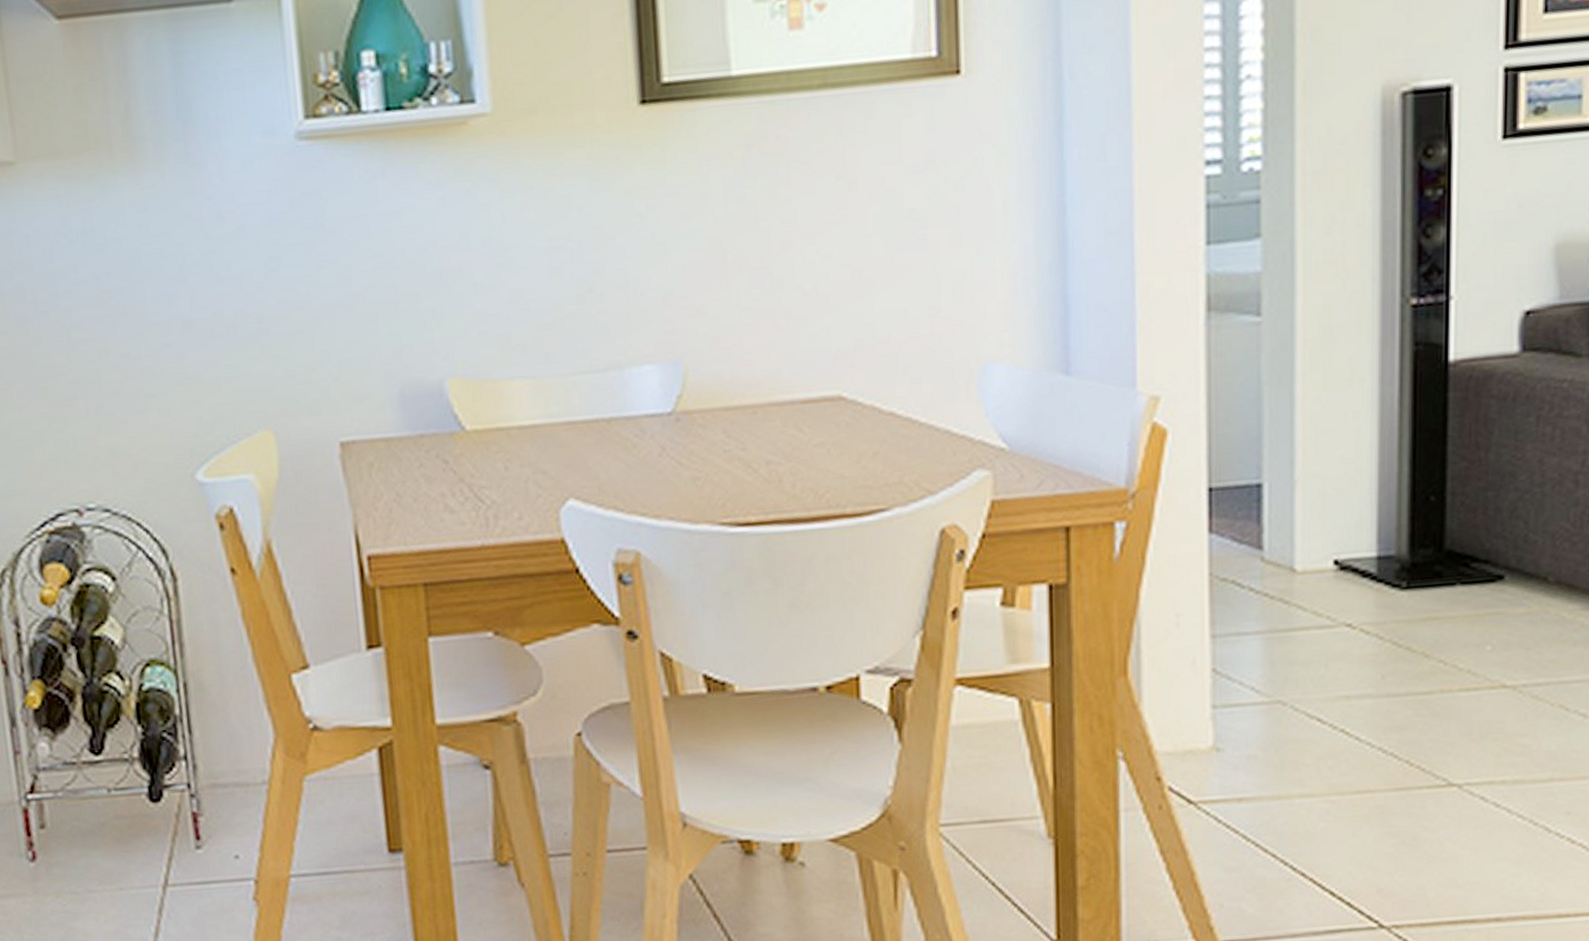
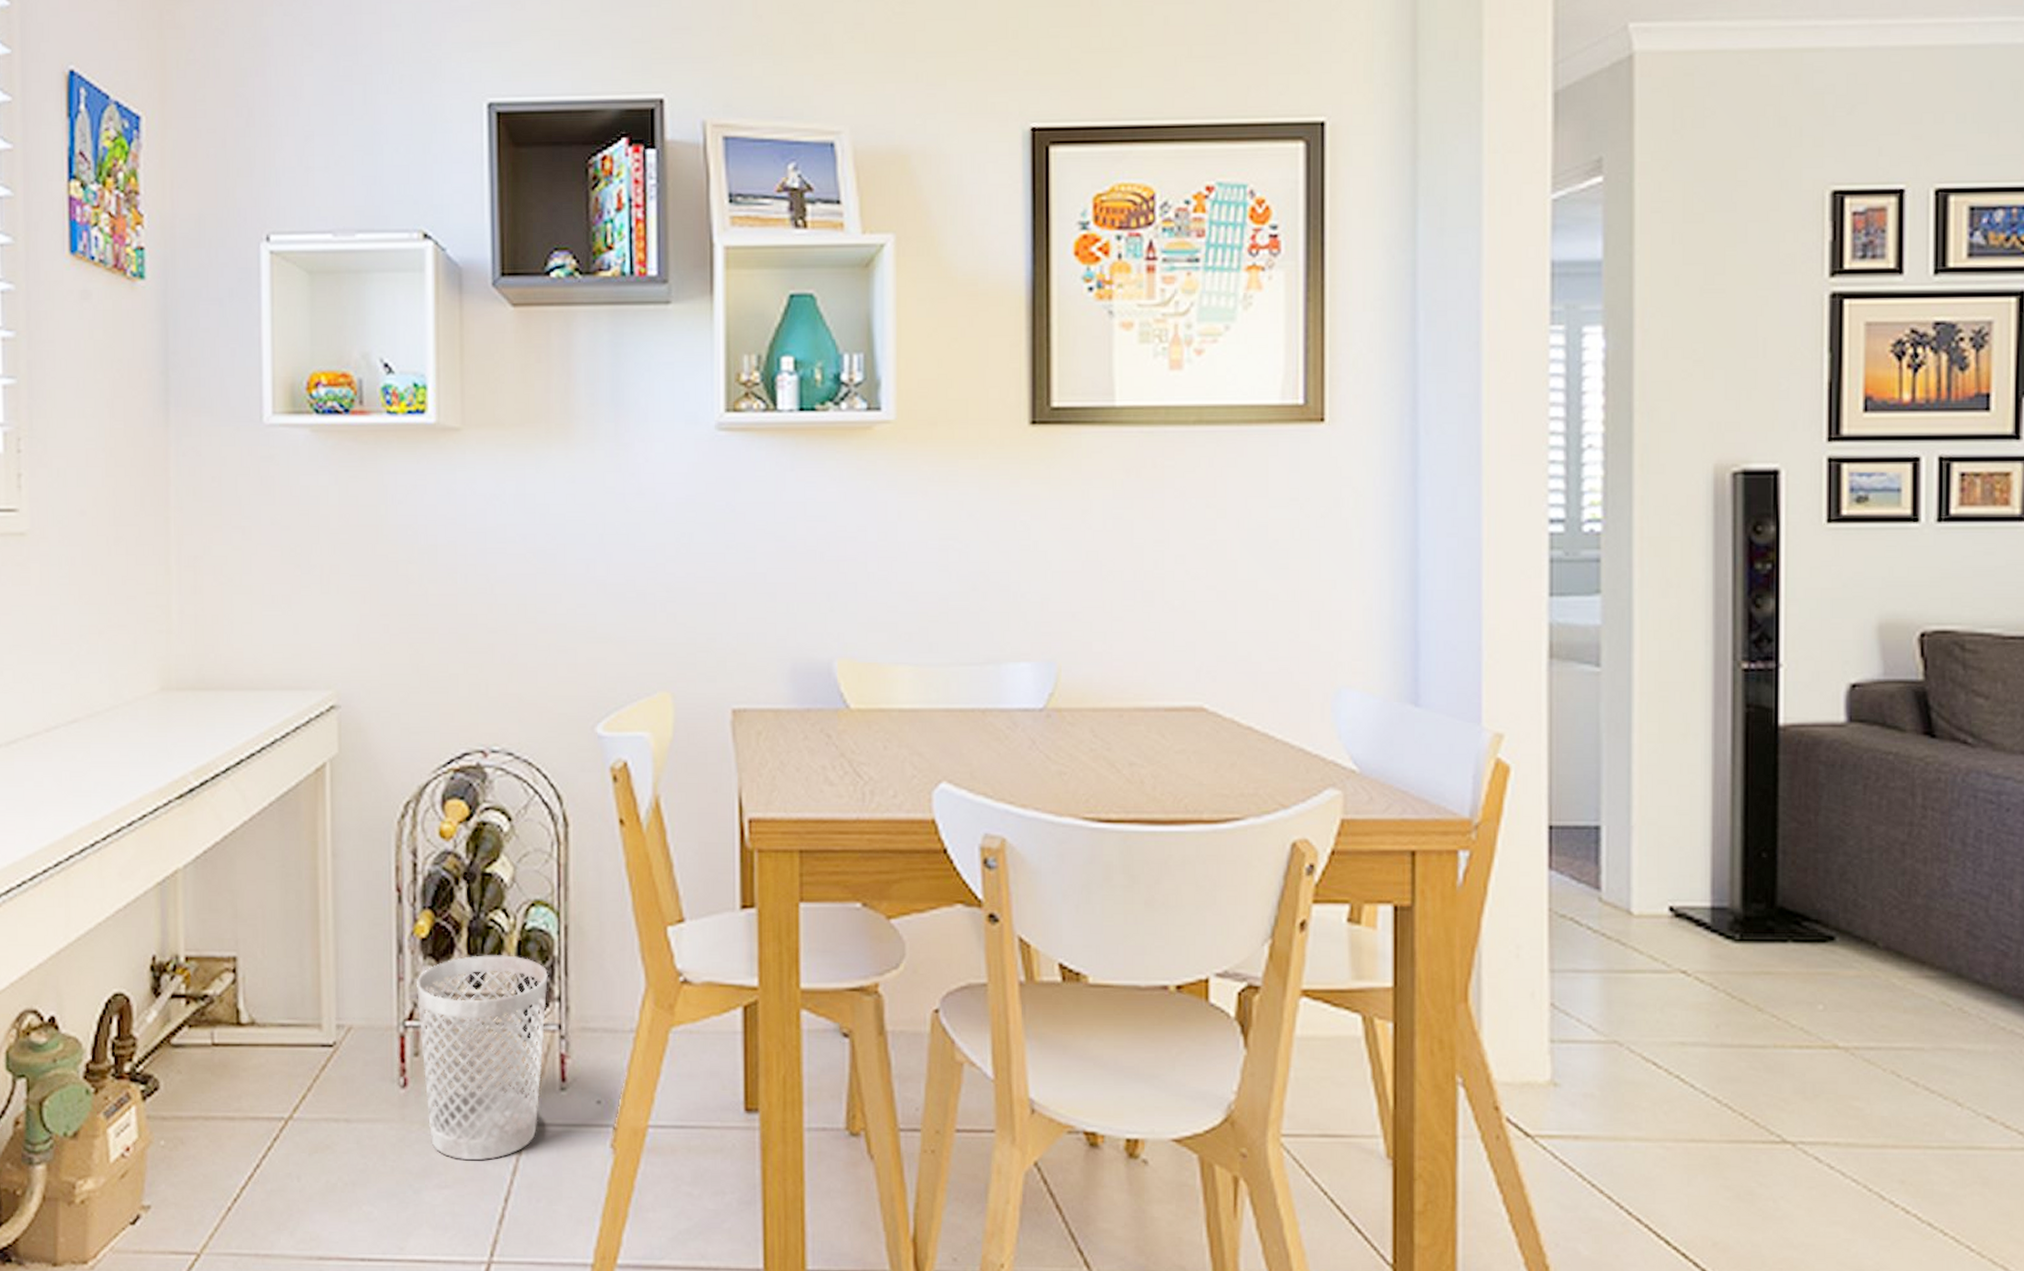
wastebasket: none [34,718,176,927] -> present [417,955,549,1161]

